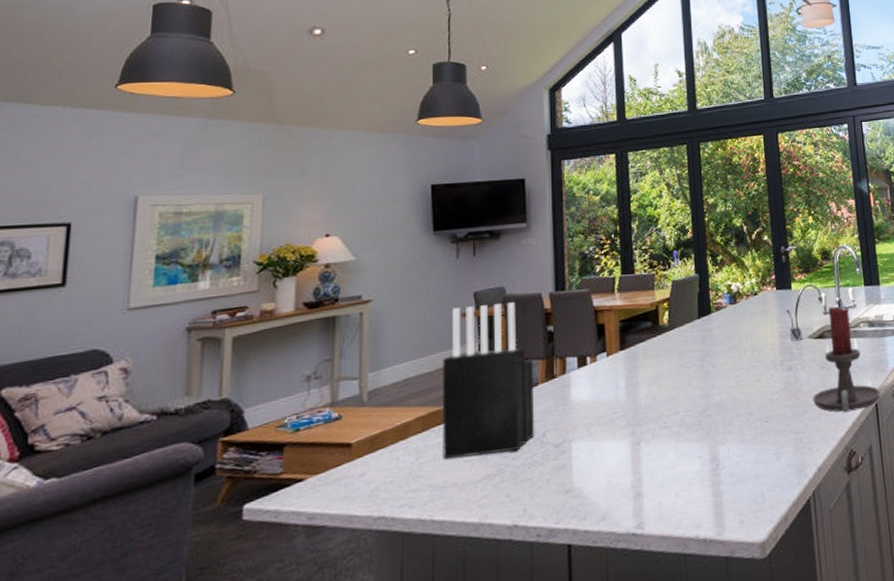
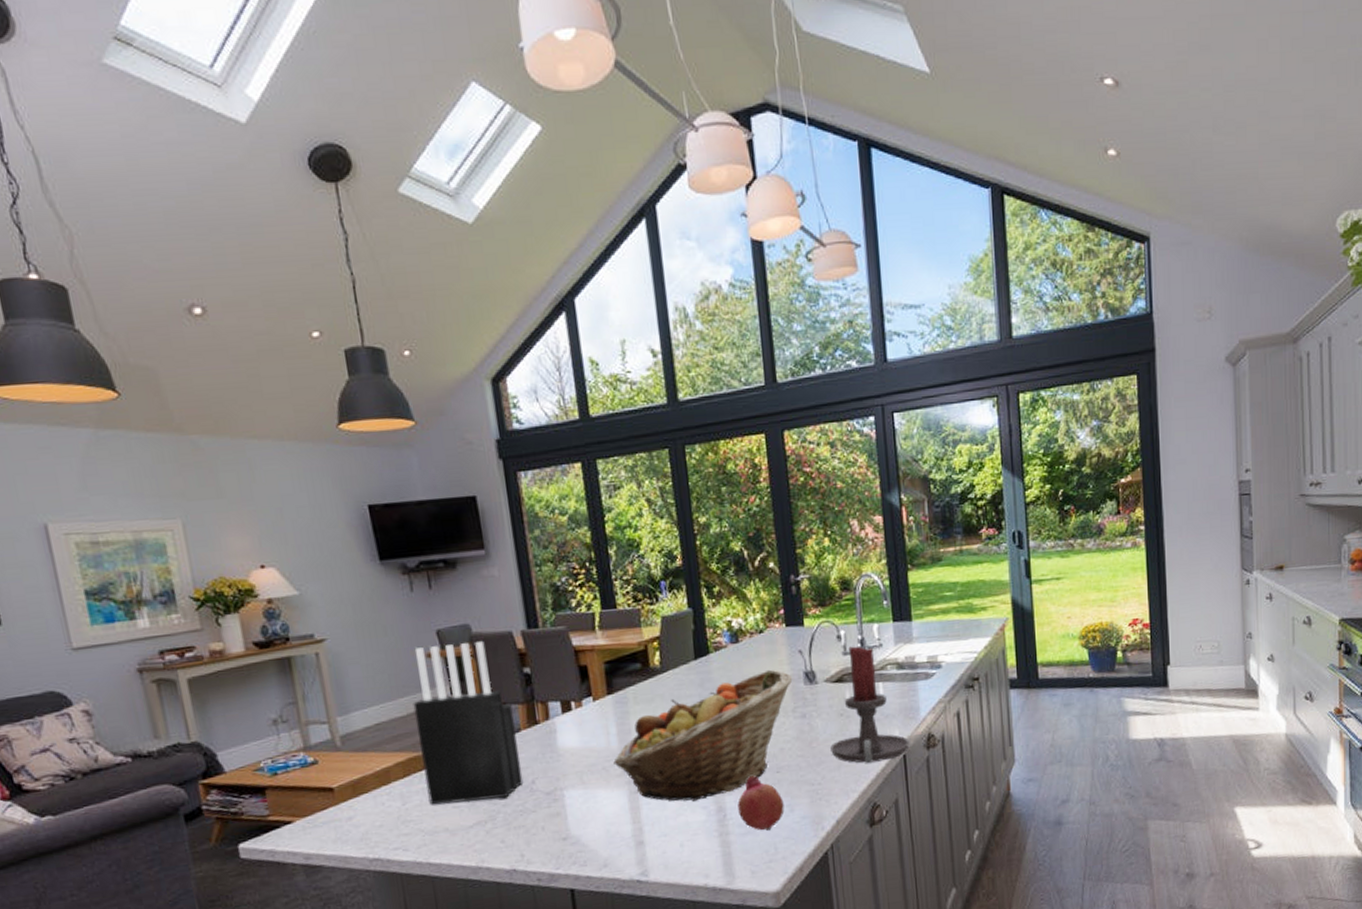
fruit basket: none [620,327,780,452] -> present [613,669,792,802]
fruit: none [730,425,772,480] -> present [737,776,785,831]

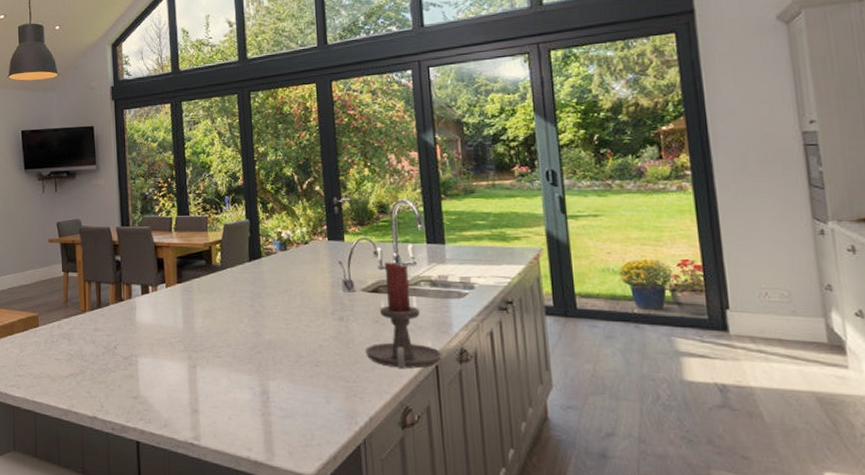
knife block: present [413,641,524,805] -> none [35,233,108,357]
fruit basket: present [613,669,792,802] -> none [178,275,332,381]
fruit: present [737,776,785,831] -> none [280,366,321,417]

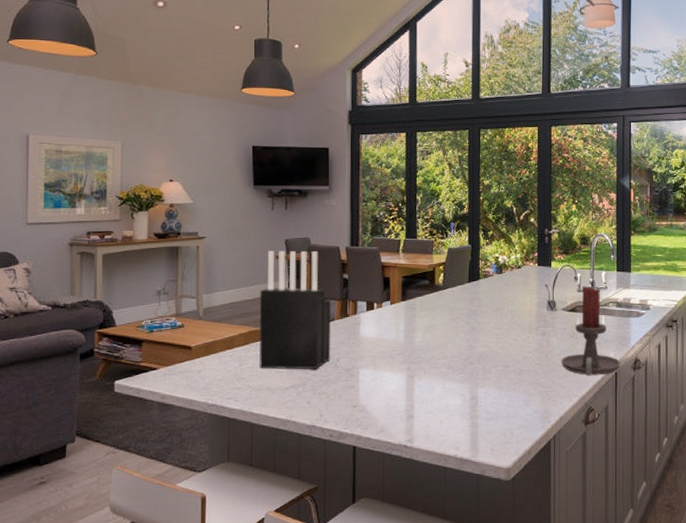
knife block: none [35,233,108,357] -> present [258,251,332,370]

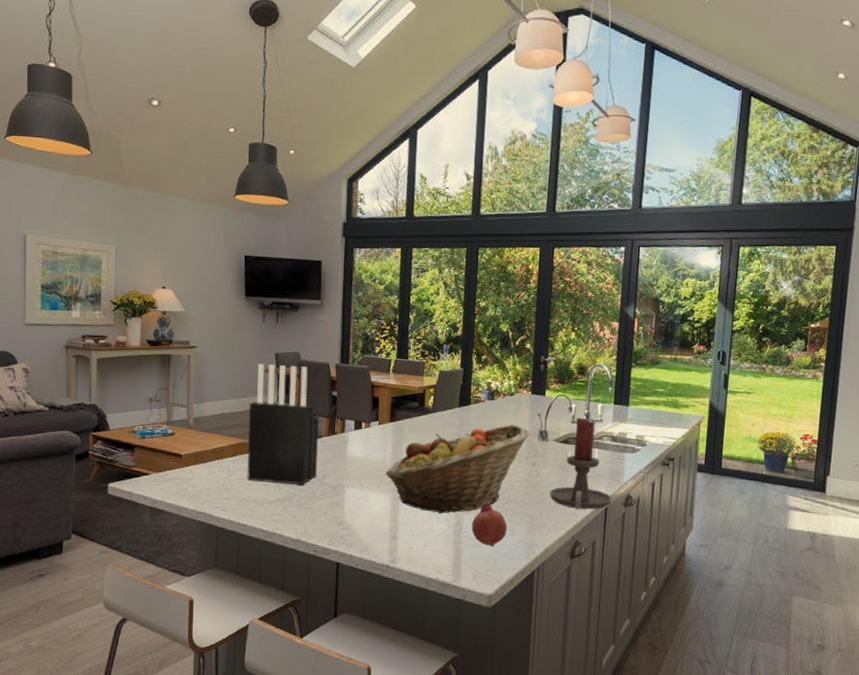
fruit basket: none [399,296,538,389] -> present [385,424,529,514]
fruit: none [487,375,522,418] -> present [471,502,507,546]

